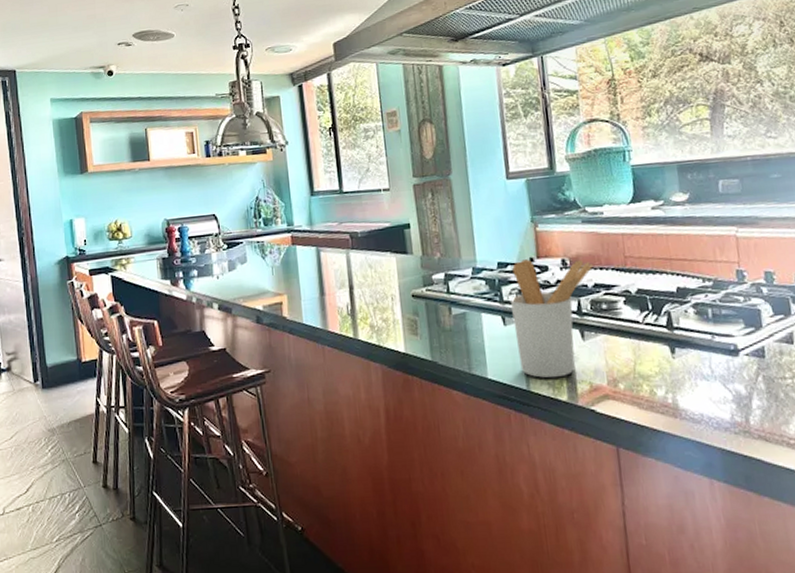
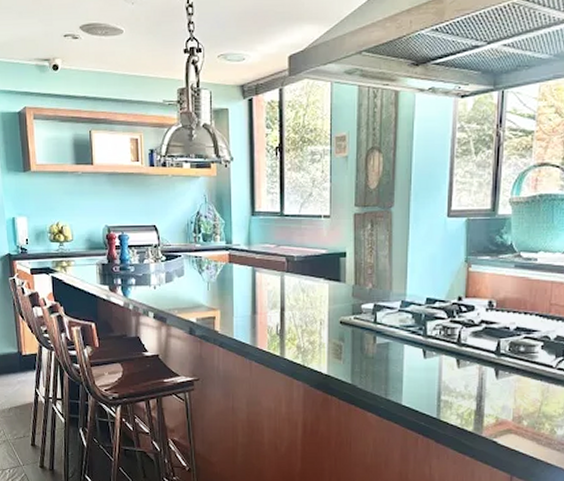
utensil holder: present [510,259,594,378] -> none [433,298,519,410]

